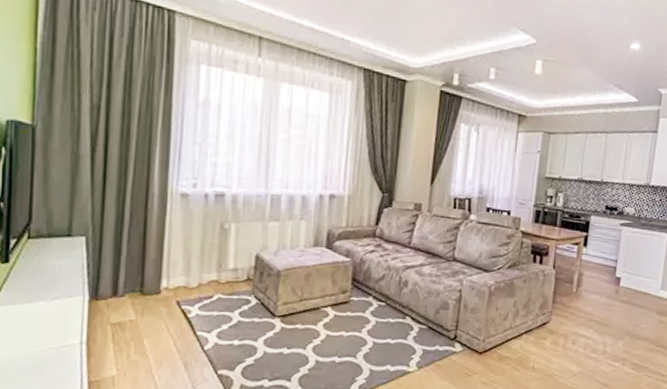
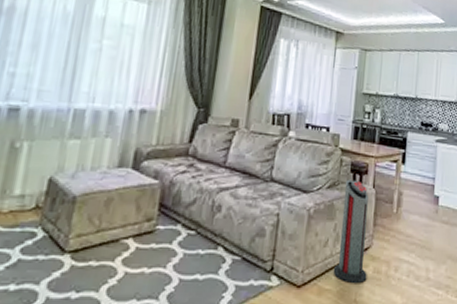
air purifier: none [512,260,548,354] -> present [333,179,369,284]

